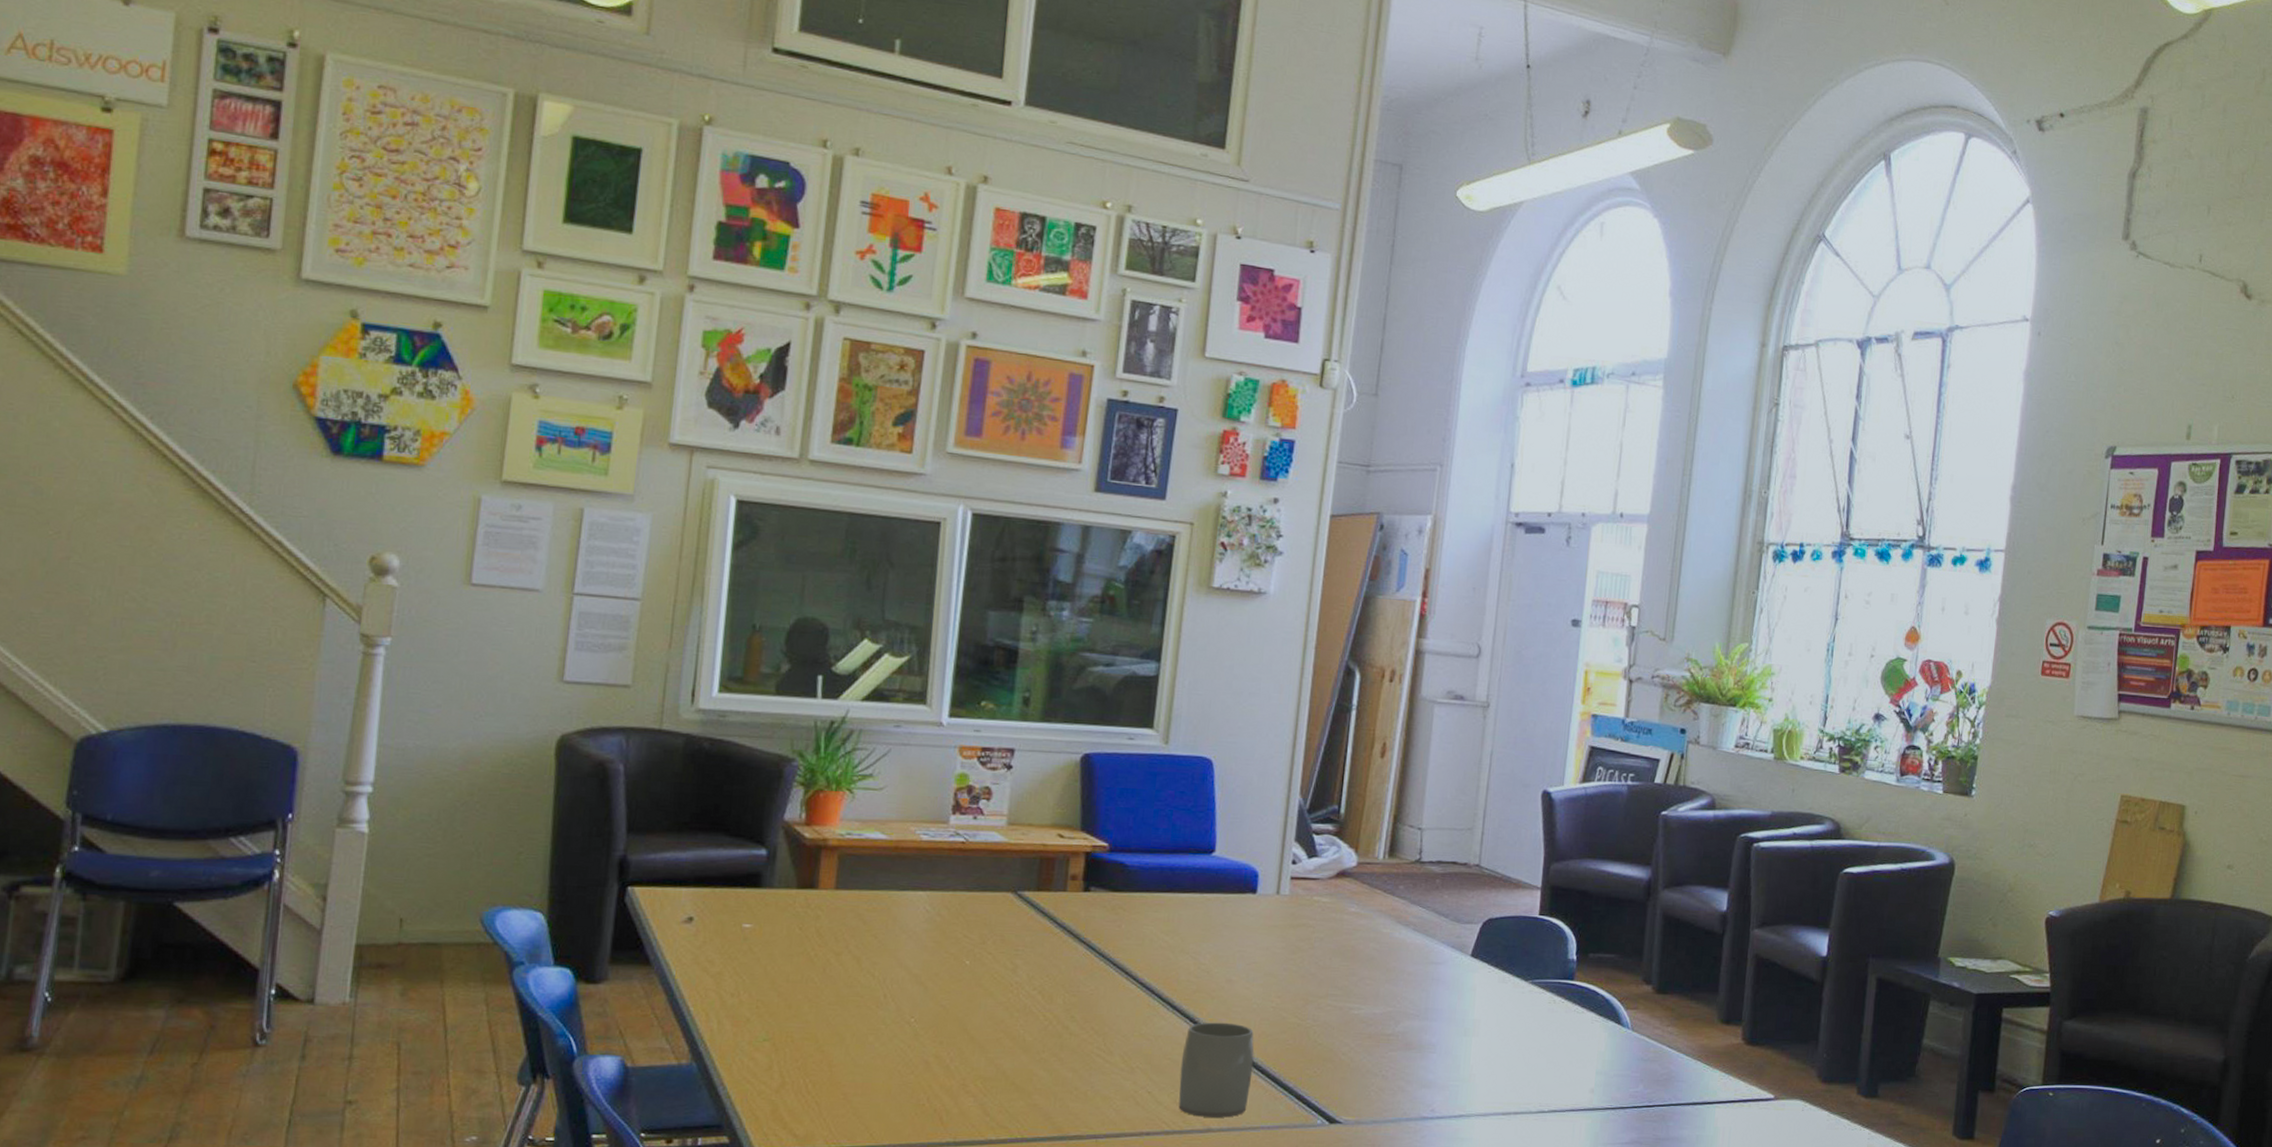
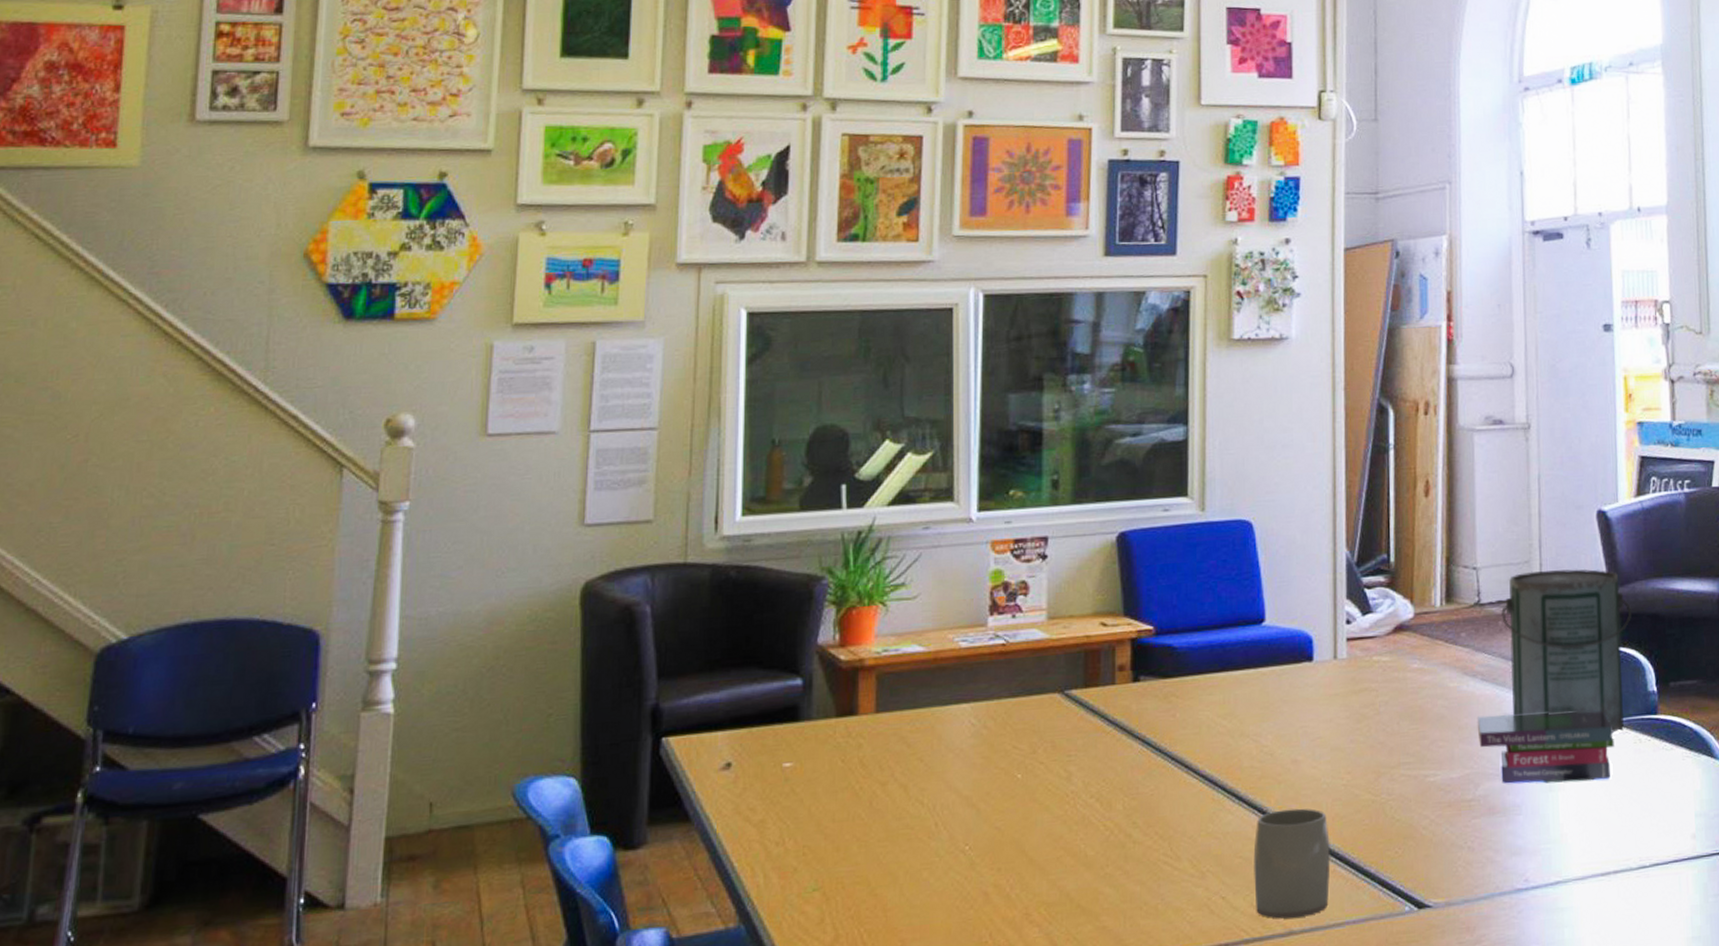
books: none [1403,962,1530,1032] -> present [1476,710,1614,784]
paint can: none [1438,838,1562,992] -> present [1501,569,1631,733]

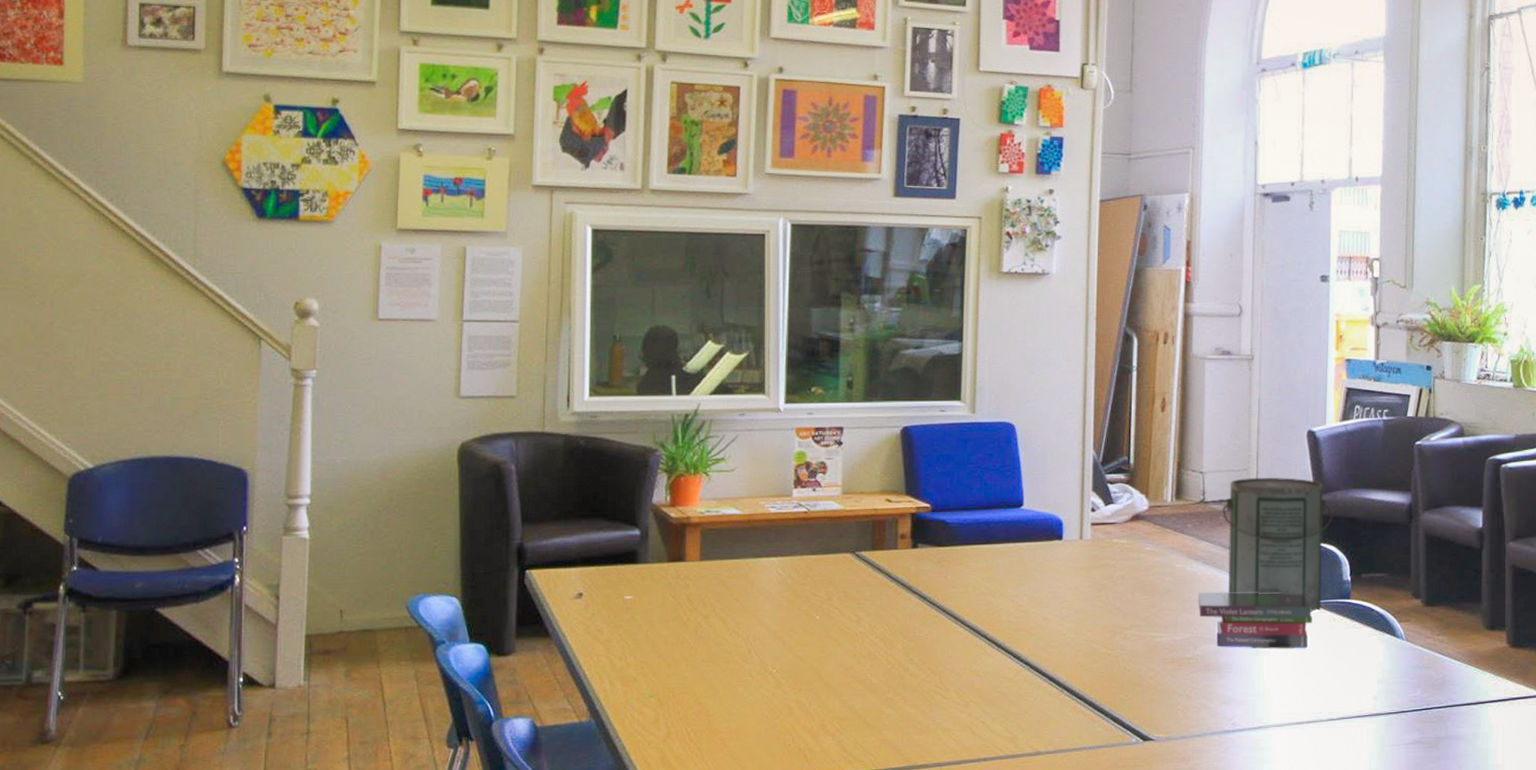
mug: present [1253,808,1331,919] -> none [1009,656,1072,742]

